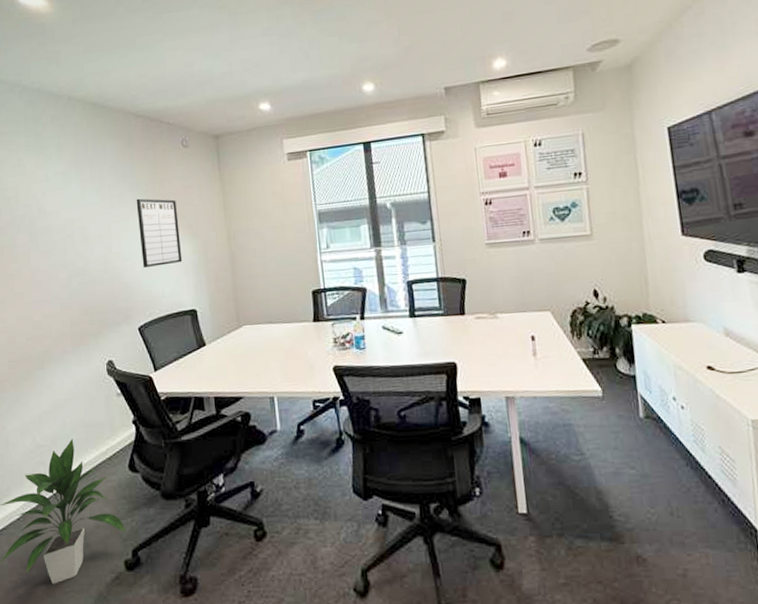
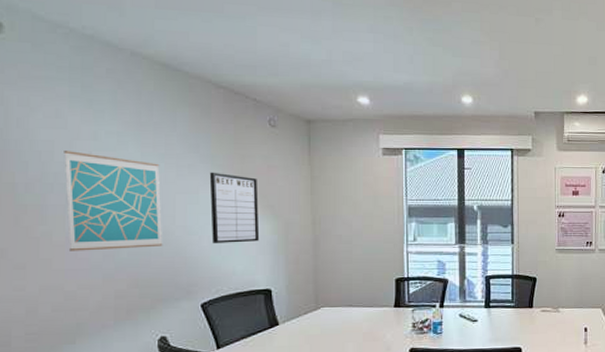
wall art: none [25,194,104,285] -> present [64,151,163,251]

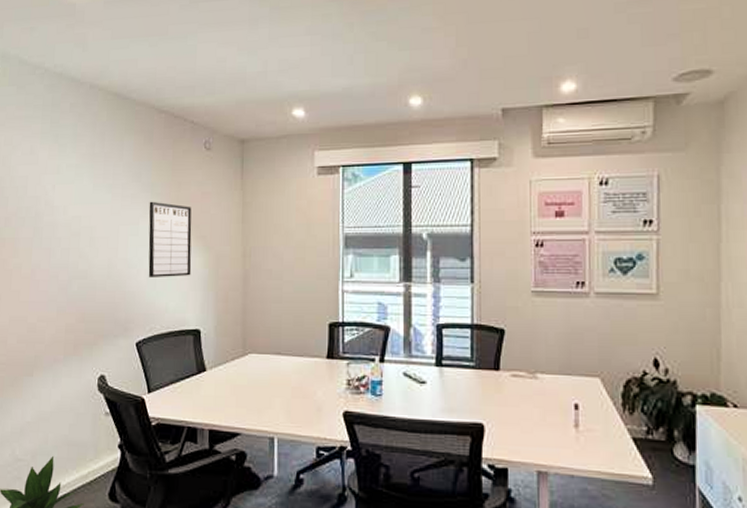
wall art: present [64,151,163,251] -> none [33,185,108,284]

